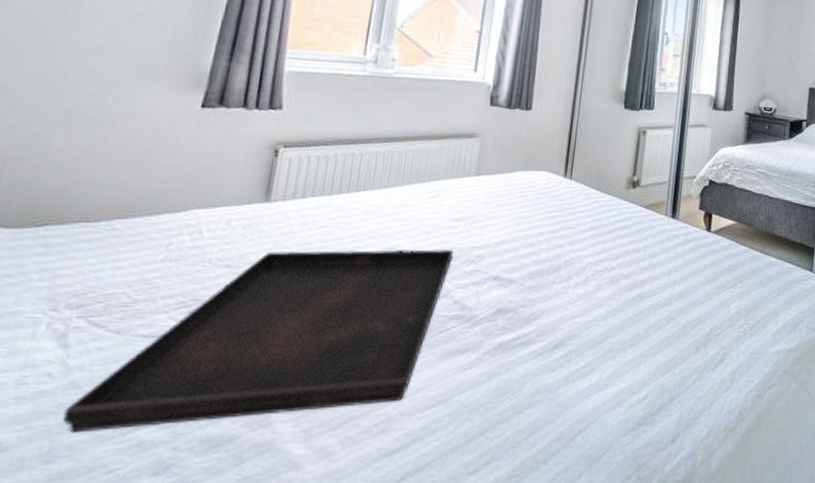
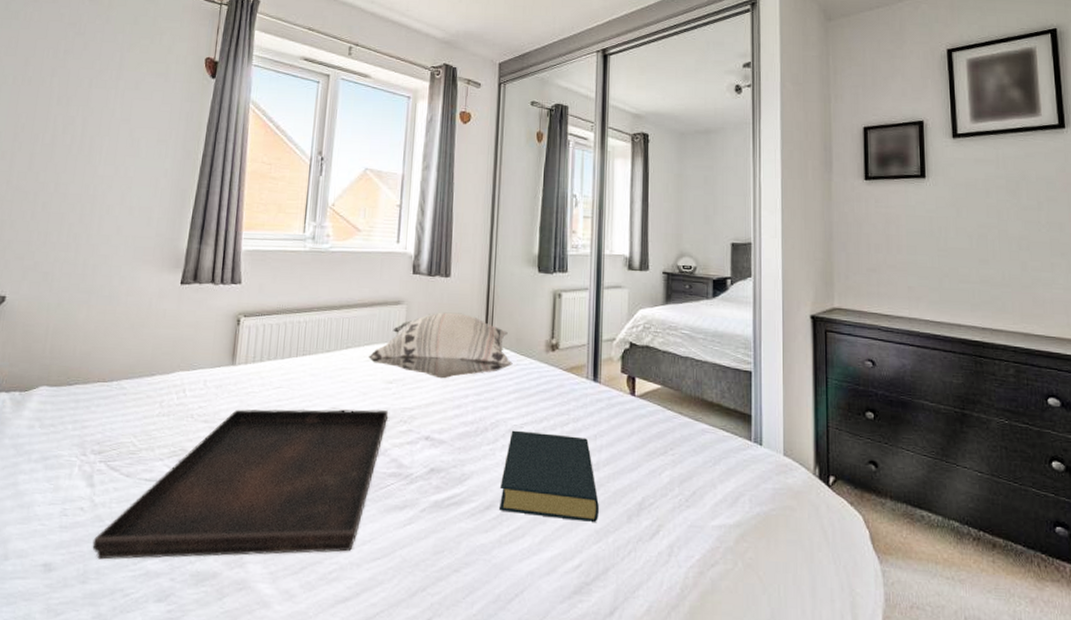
decorative pillow: none [434,146,592,216] -> present [369,312,513,379]
hardback book: none [568,267,669,354] -> present [499,430,599,522]

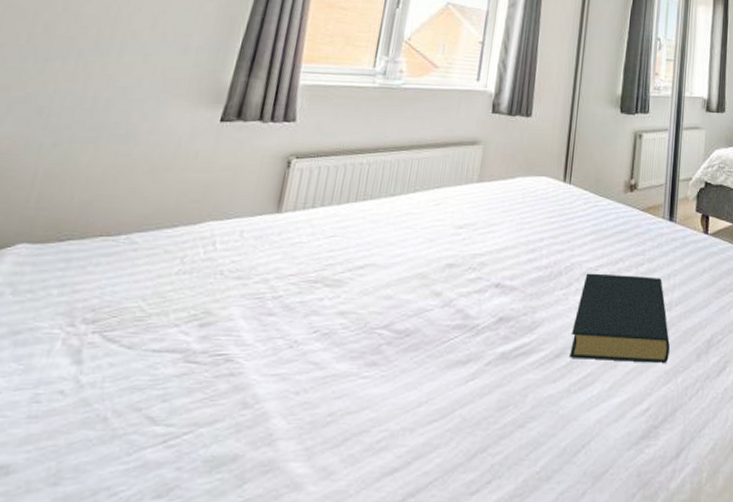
serving tray: present [92,408,388,560] -> none [71,257,456,453]
decorative pillow: present [369,312,513,379] -> none [438,152,591,222]

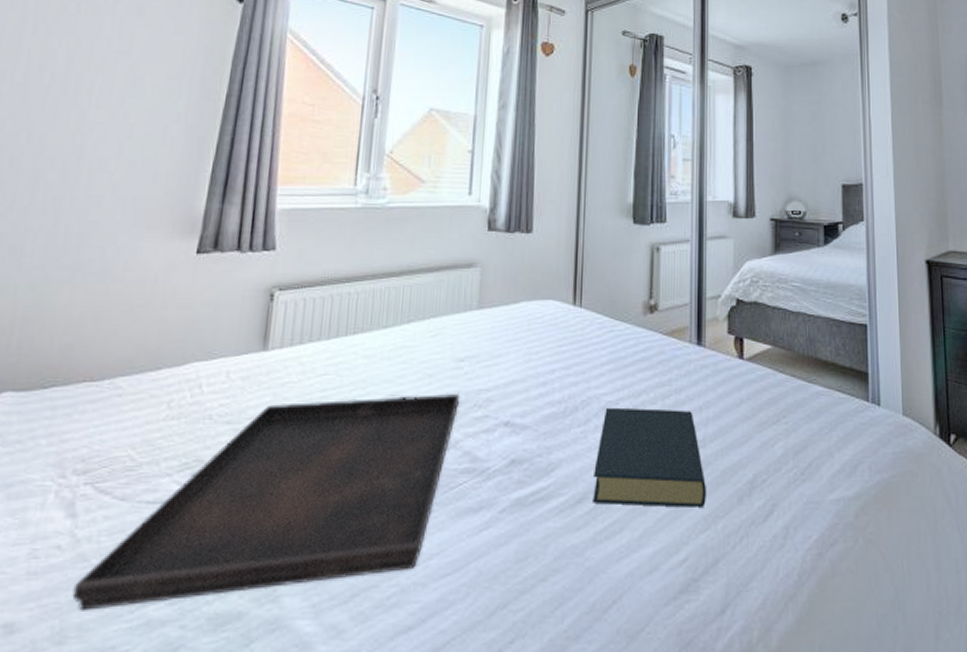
serving tray: none [71,257,456,453] -> present [72,394,459,611]

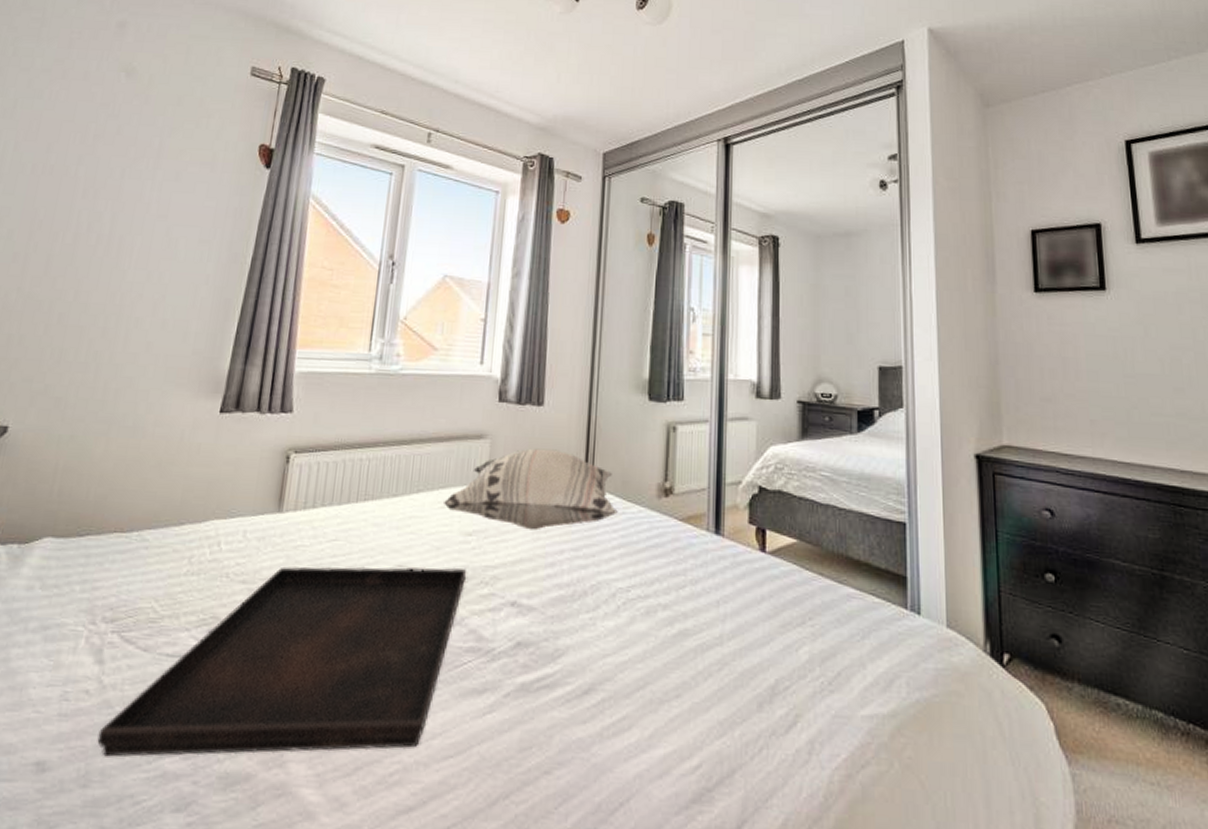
decorative pillow: none [435,274,606,352] -> present [444,448,618,530]
hardback book: present [593,407,706,508] -> none [601,594,723,711]

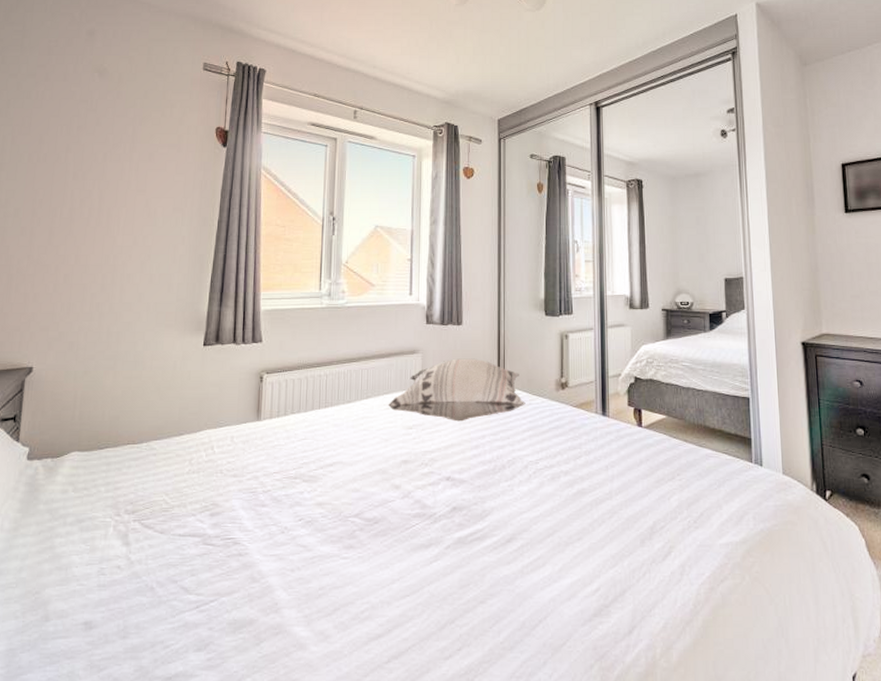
serving tray: present [97,566,466,757] -> none [131,455,409,614]

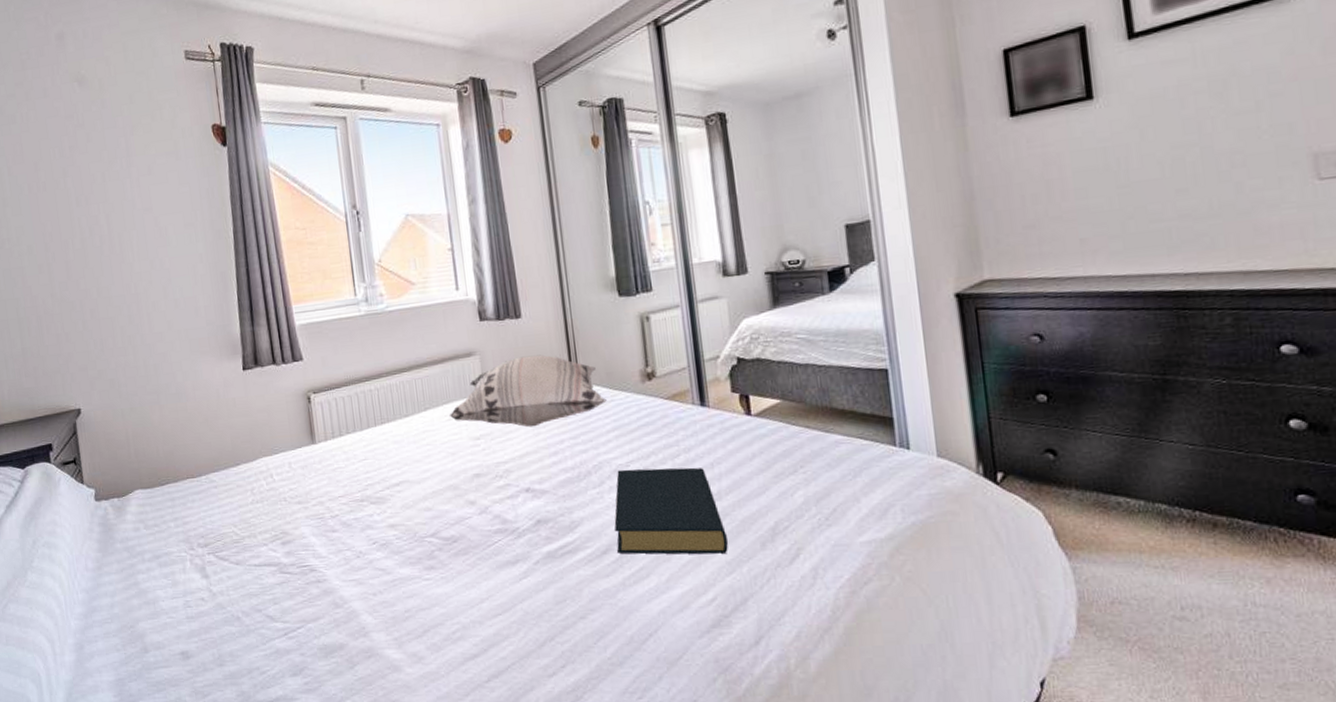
hardback book: none [520,466,614,548] -> present [614,467,728,555]

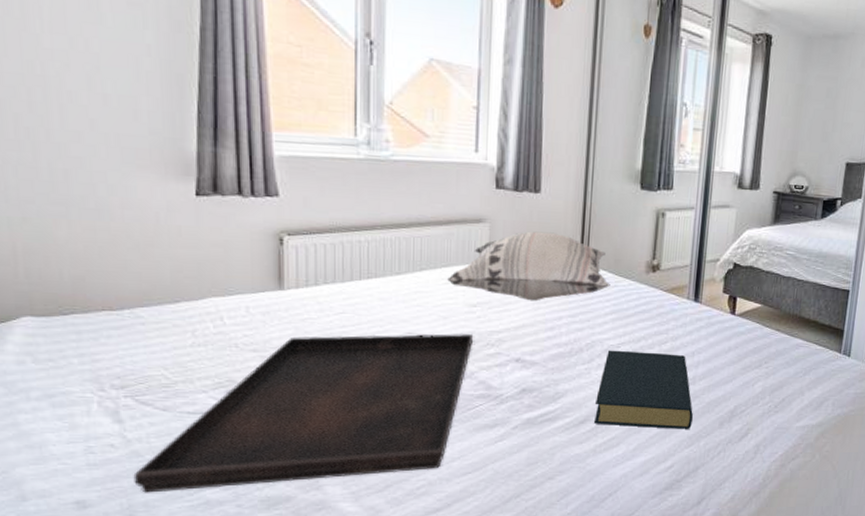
serving tray: none [220,468,482,643] -> present [133,334,473,493]

